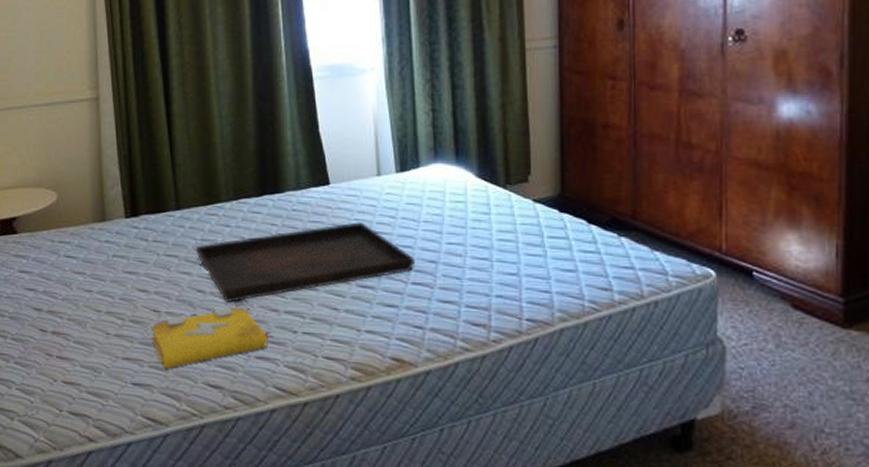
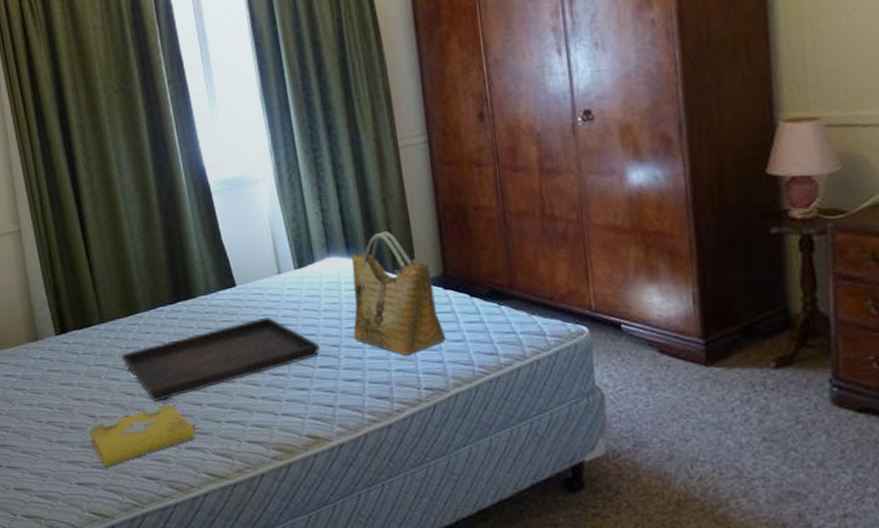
grocery bag: none [453,141,556,281] -> present [352,231,446,355]

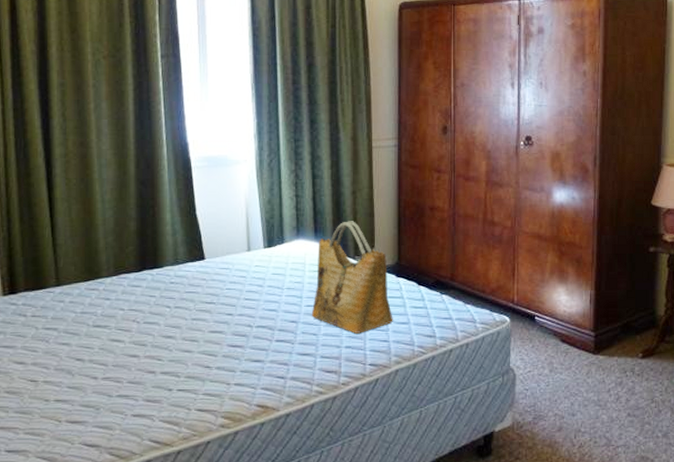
spell book: present [87,403,200,468] -> none [26,370,150,434]
serving tray: present [121,317,320,401] -> none [74,291,279,368]

